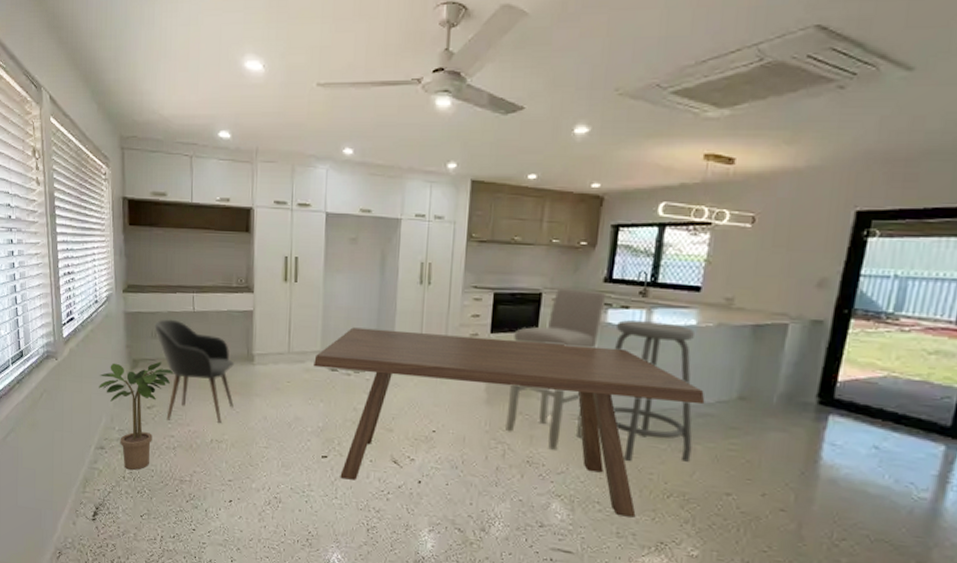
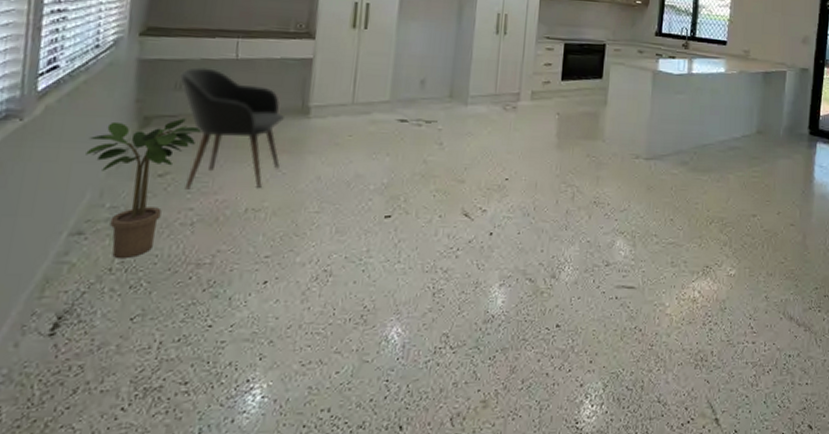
dining table: present [312,327,705,518] -> none [379,76,734,246]
bar stool: present [505,287,607,450] -> none [575,39,658,189]
bar stool: present [613,320,694,462] -> none [664,68,726,193]

